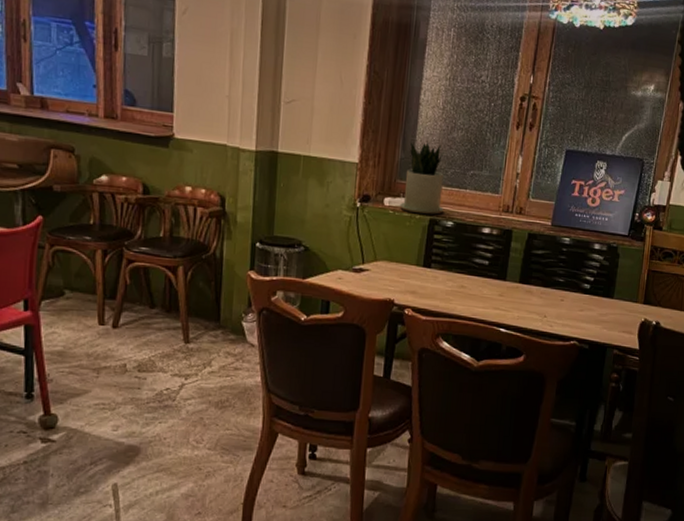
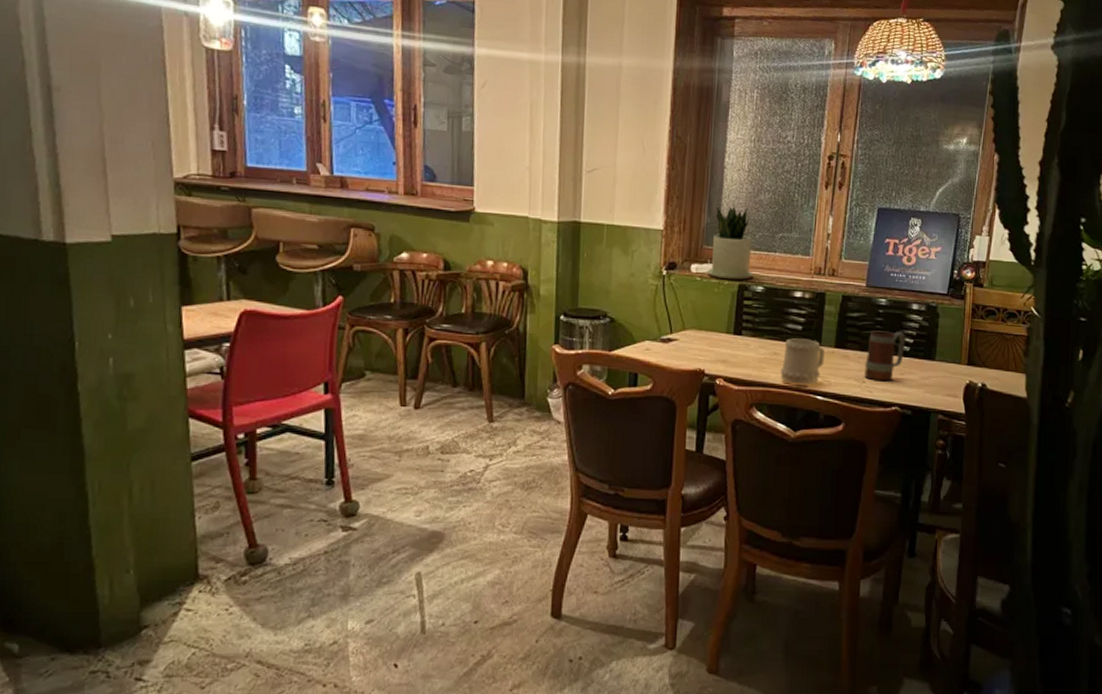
beer mug: none [466,272,509,318] -> present [780,338,824,385]
beer mug: none [546,268,587,317] -> present [865,330,906,382]

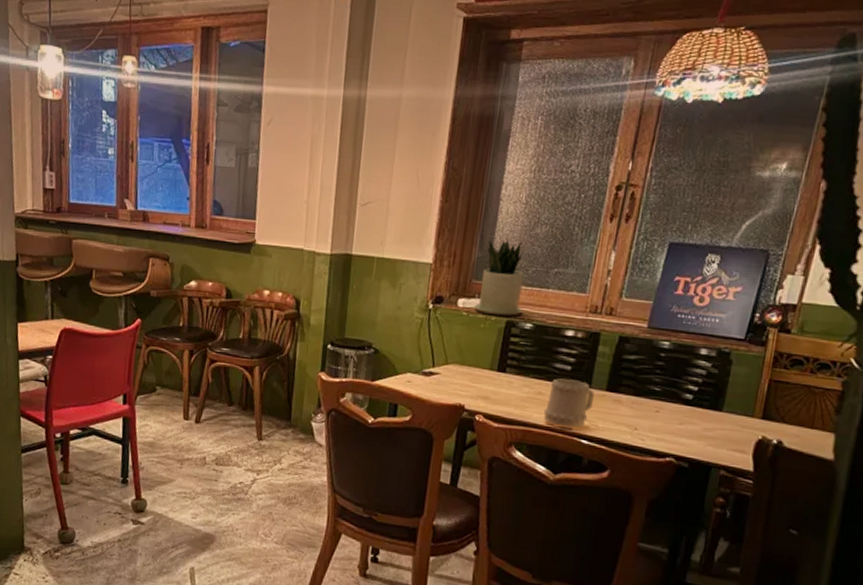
beer mug: present [865,330,906,382] -> none [637,375,689,430]

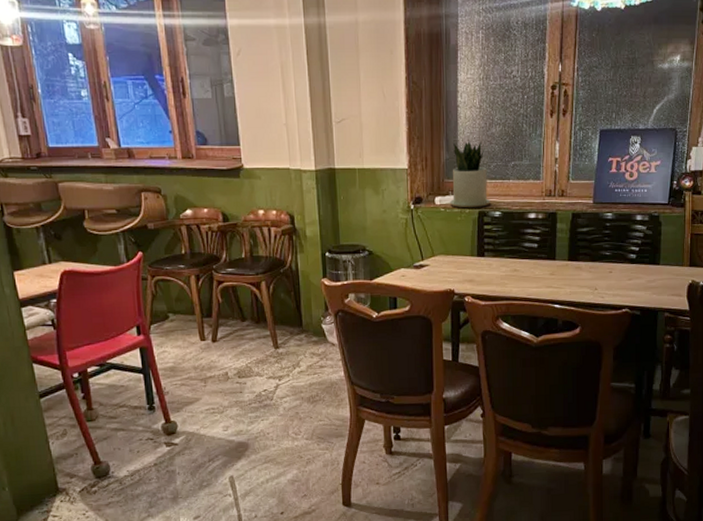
beer mug: present [543,378,594,428] -> none [521,255,559,296]

